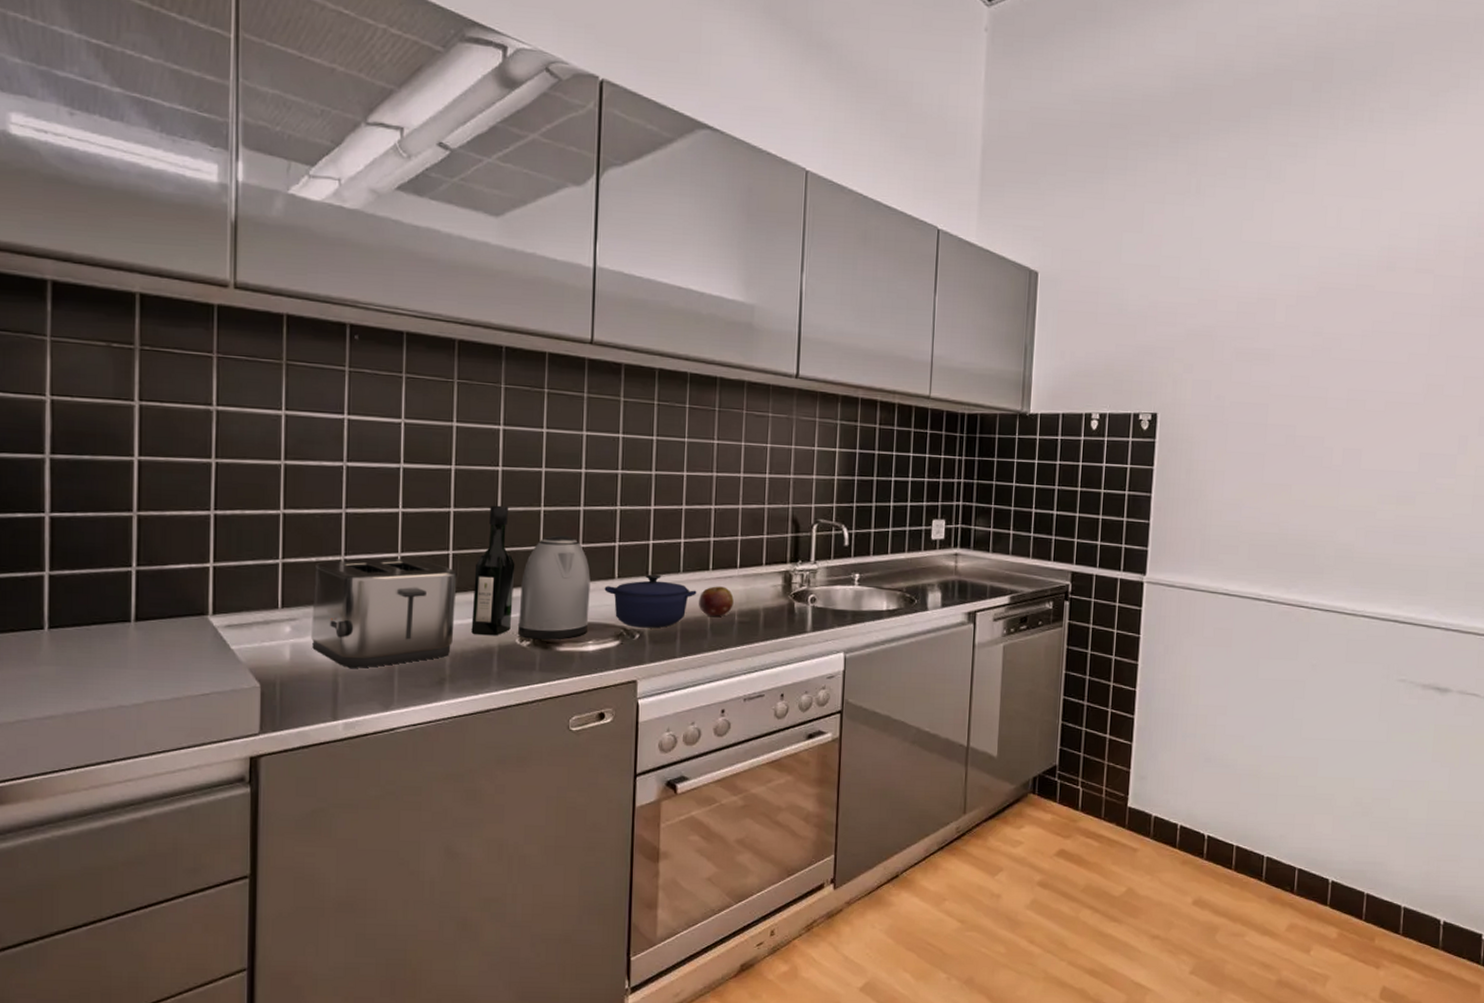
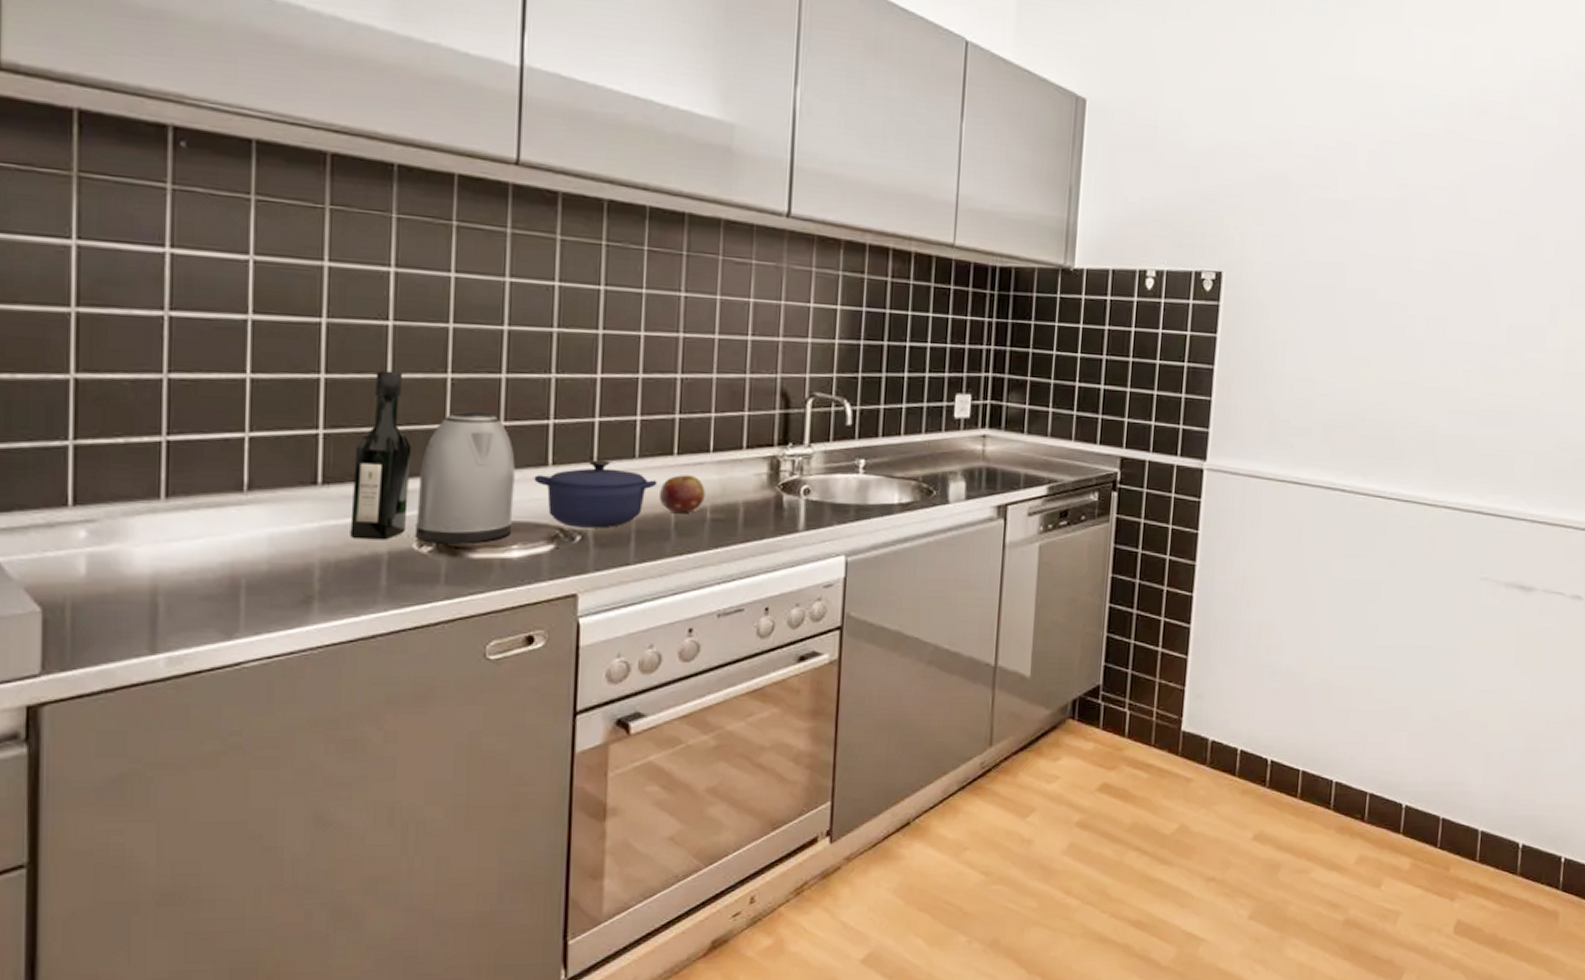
toaster: present [311,558,457,669] -> none [118,438,330,586]

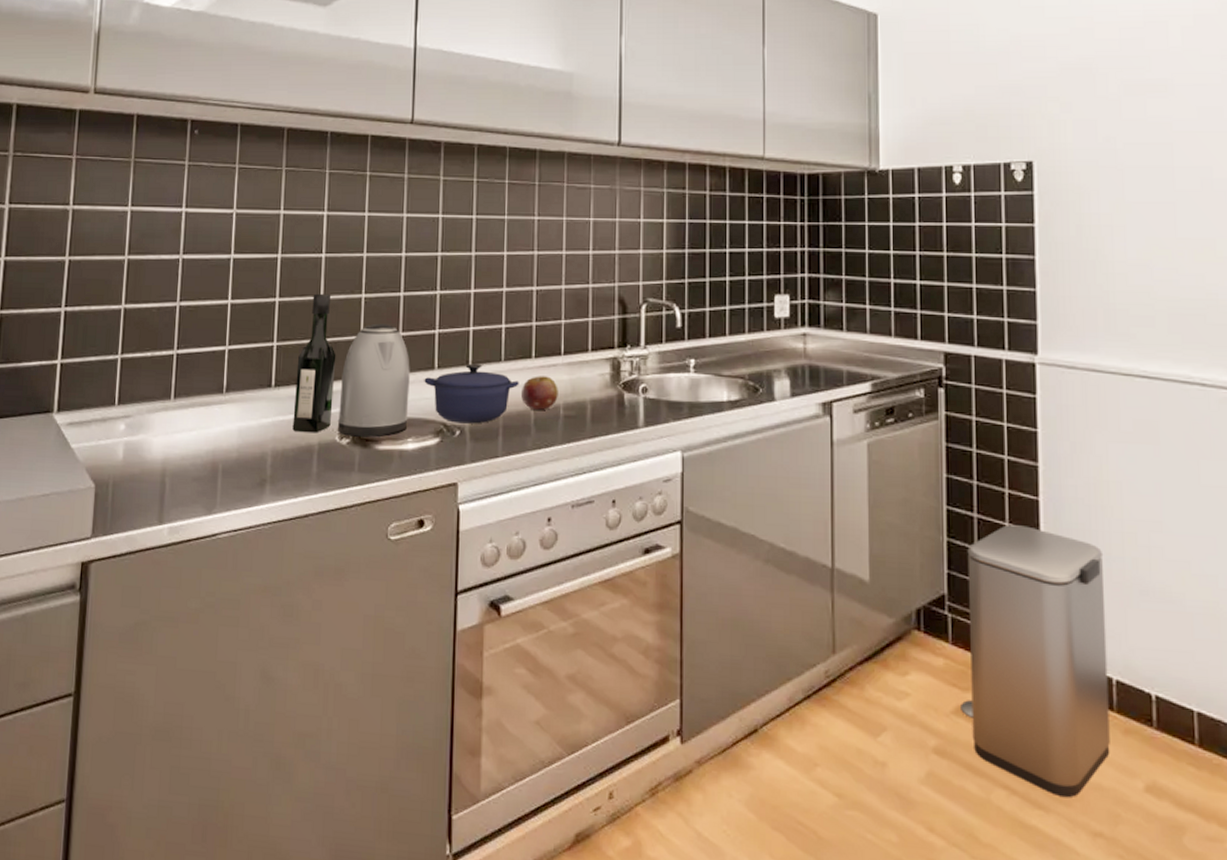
pedal bin: none [1105,619,1243,851] -> present [961,525,1110,797]

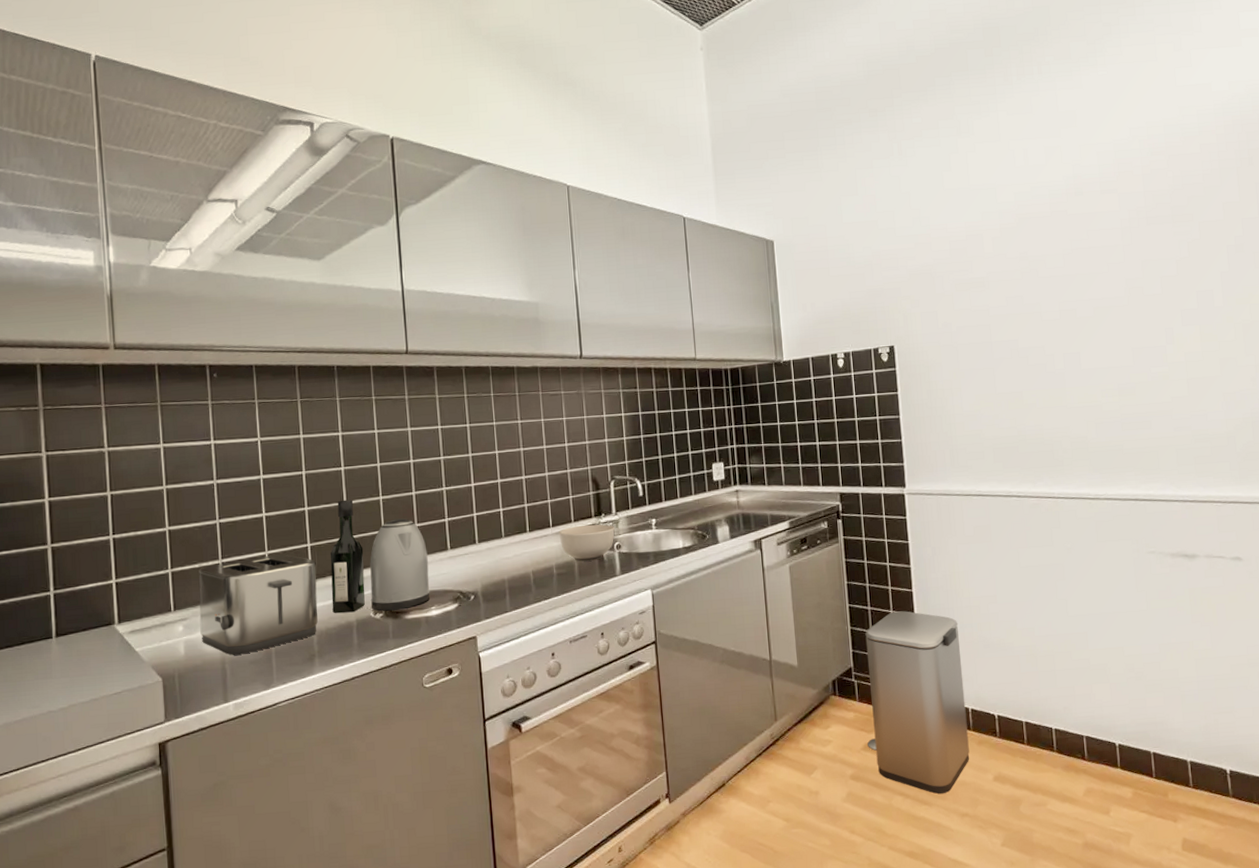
toaster: none [143,351,281,469] -> present [198,554,318,656]
cooking pot: present [424,363,519,424] -> none [440,541,519,590]
fruit: present [520,376,558,411] -> none [520,545,551,573]
bowl: none [571,357,641,404] -> present [559,524,615,562]

